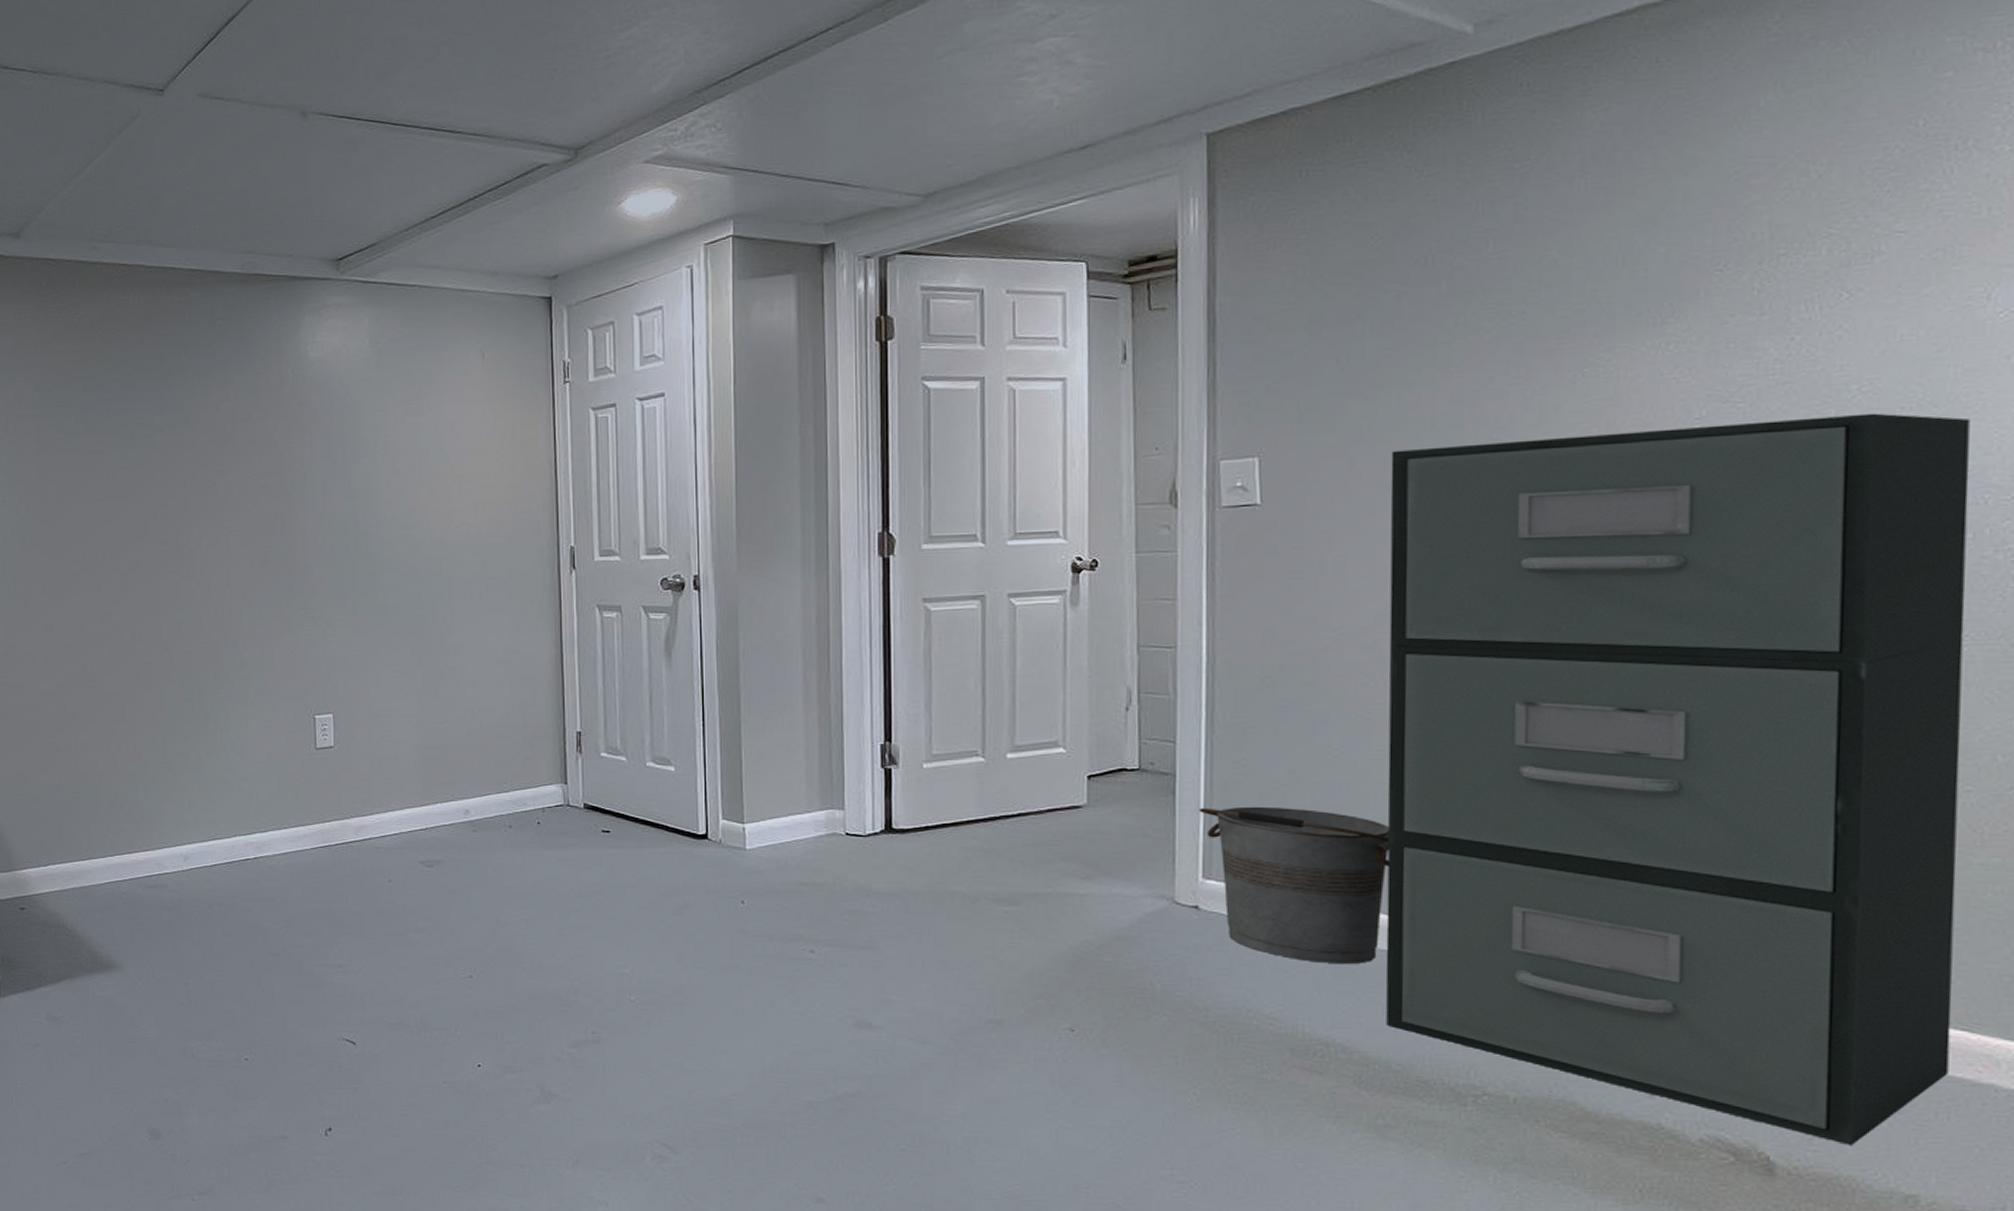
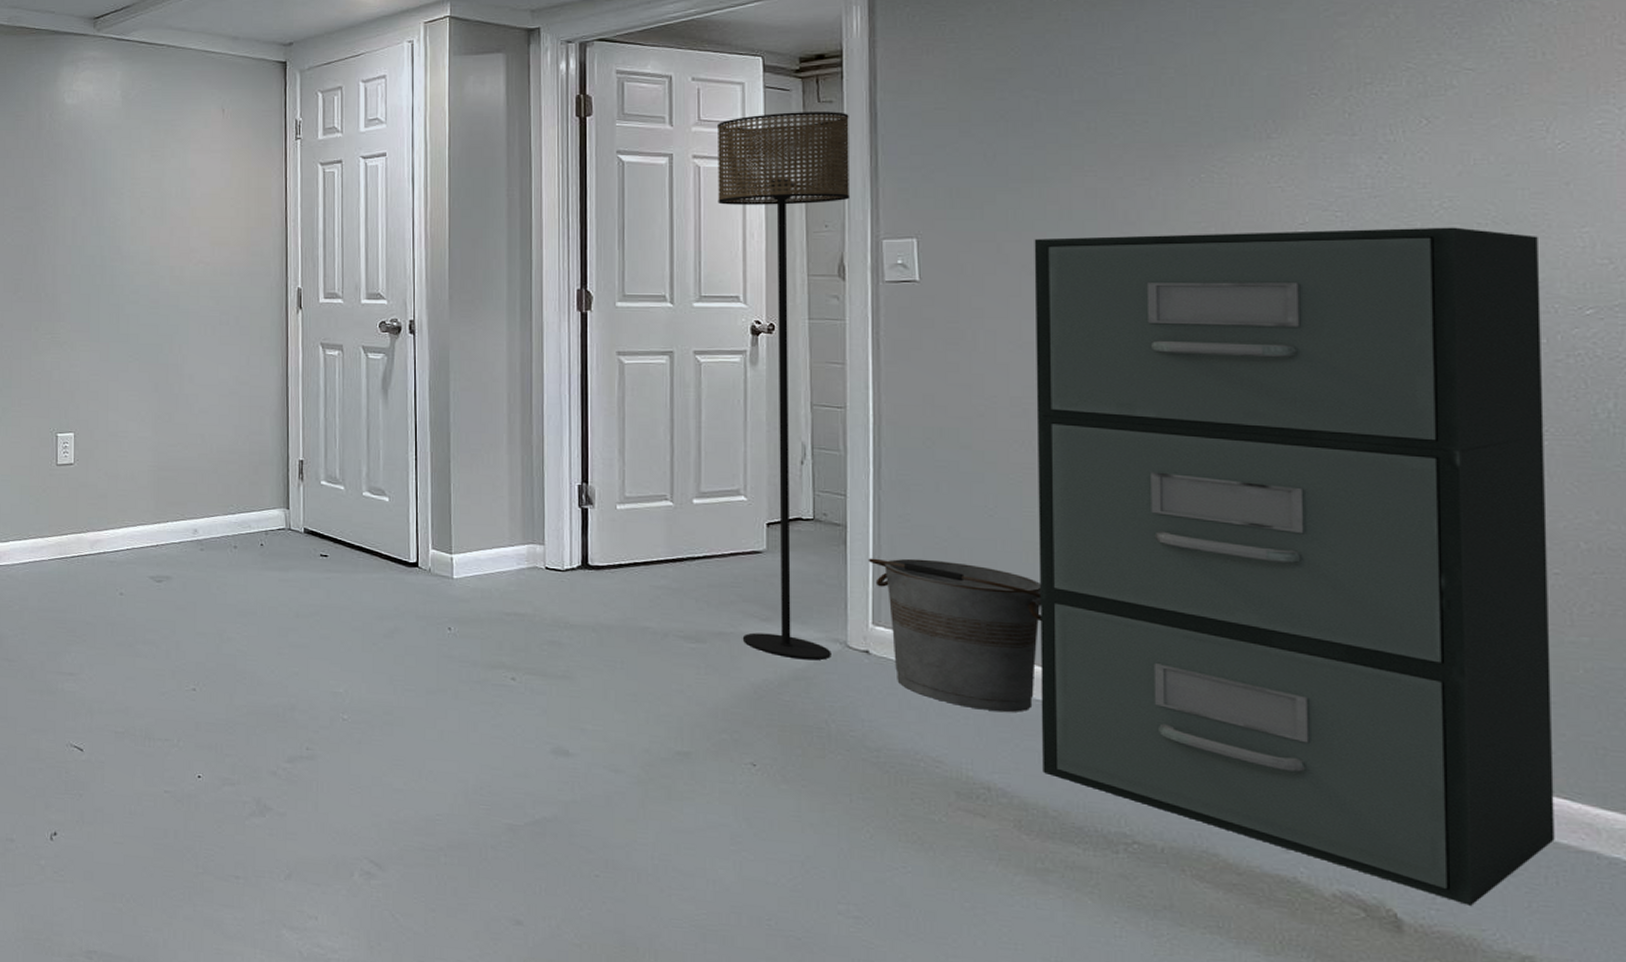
floor lamp: none [1034,319,1185,919] -> present [716,112,851,661]

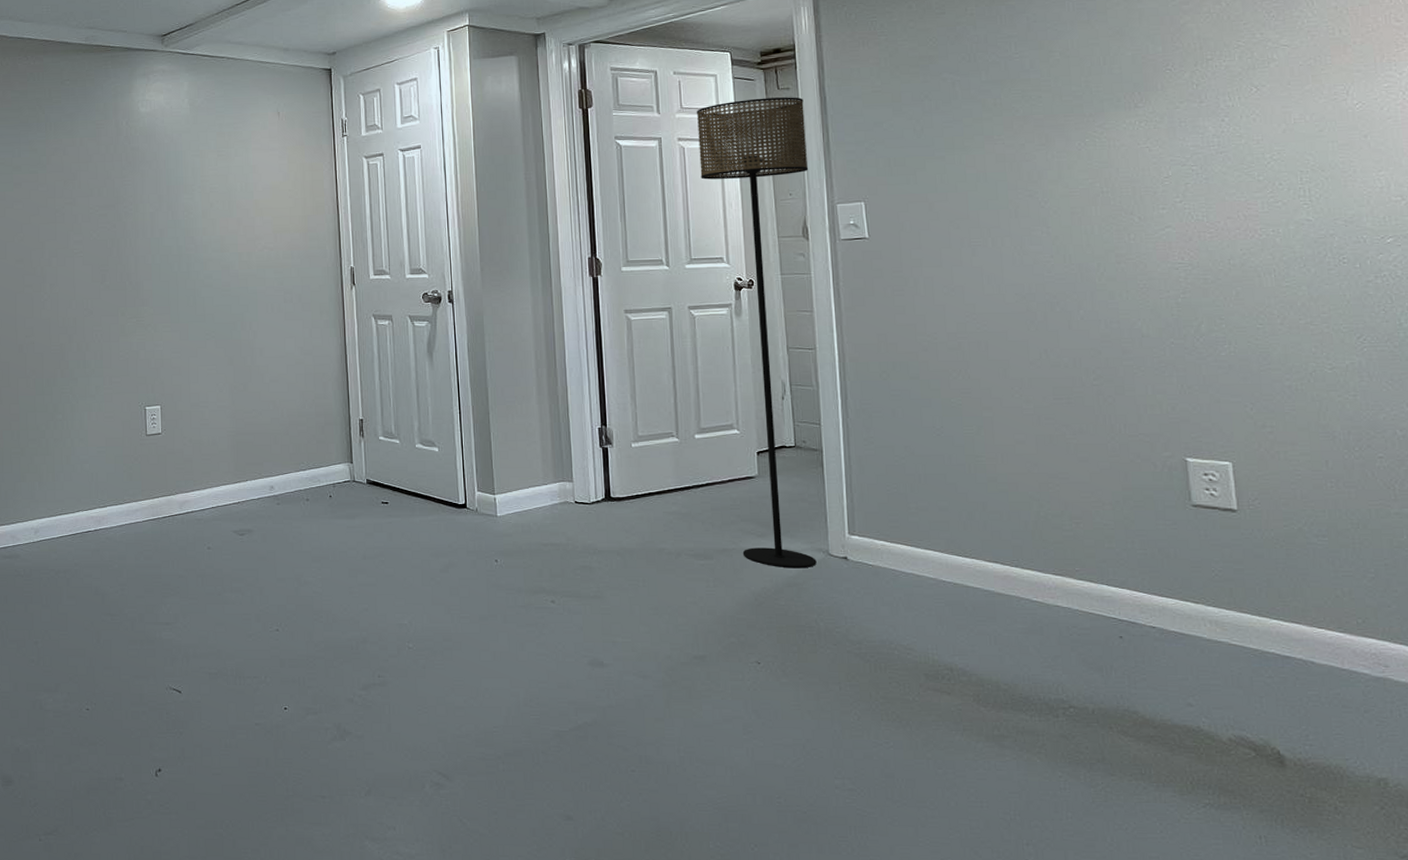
bucket: present [868,558,1042,713] -> none [841,475,985,603]
filing cabinet: present [1034,227,1555,906] -> none [958,175,1396,739]

